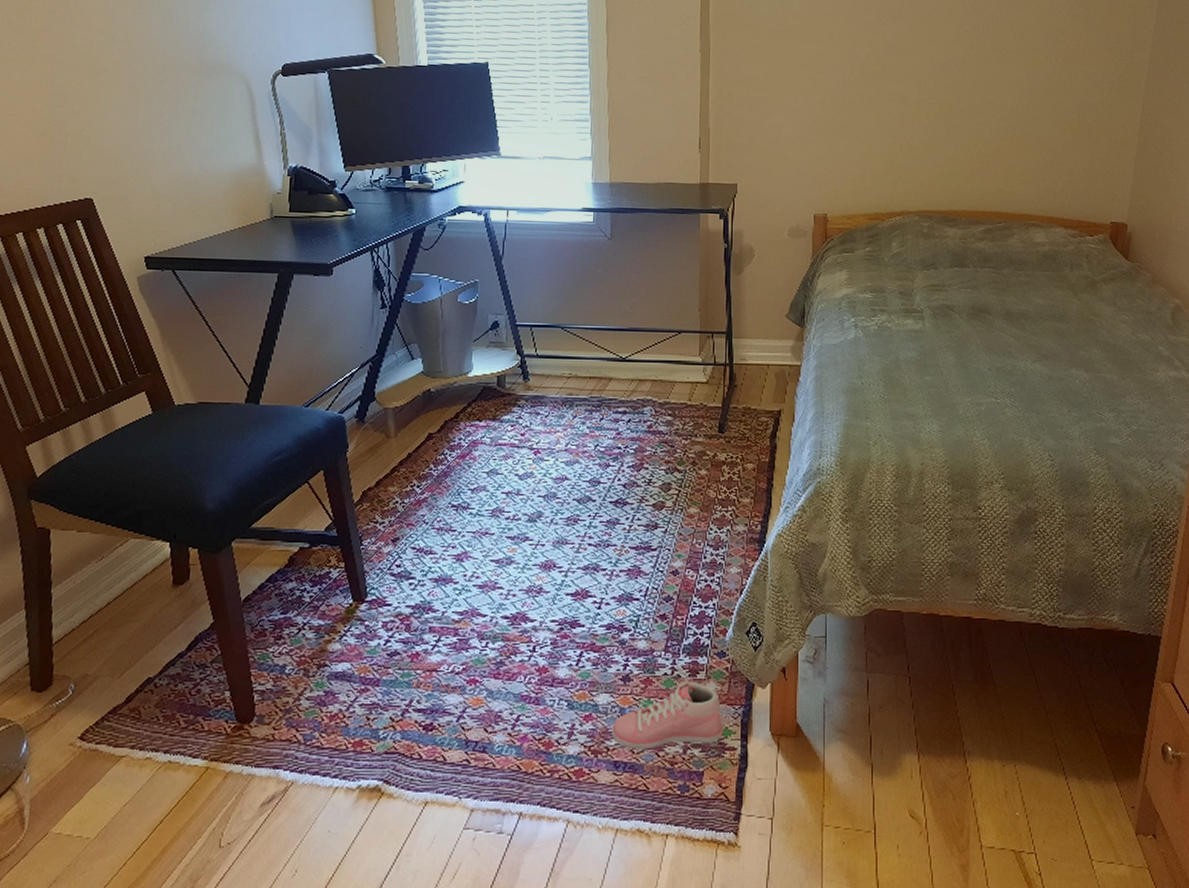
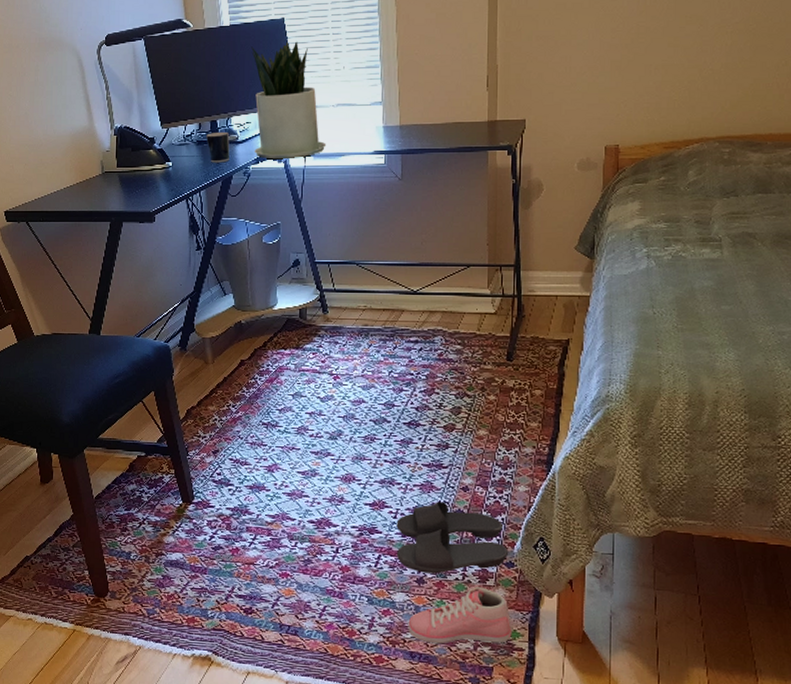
mug: none [395,178,424,213] -> present [205,131,230,163]
planter: none [451,87,531,212] -> present [251,41,326,160]
slippers: none [601,588,721,670] -> present [396,501,509,574]

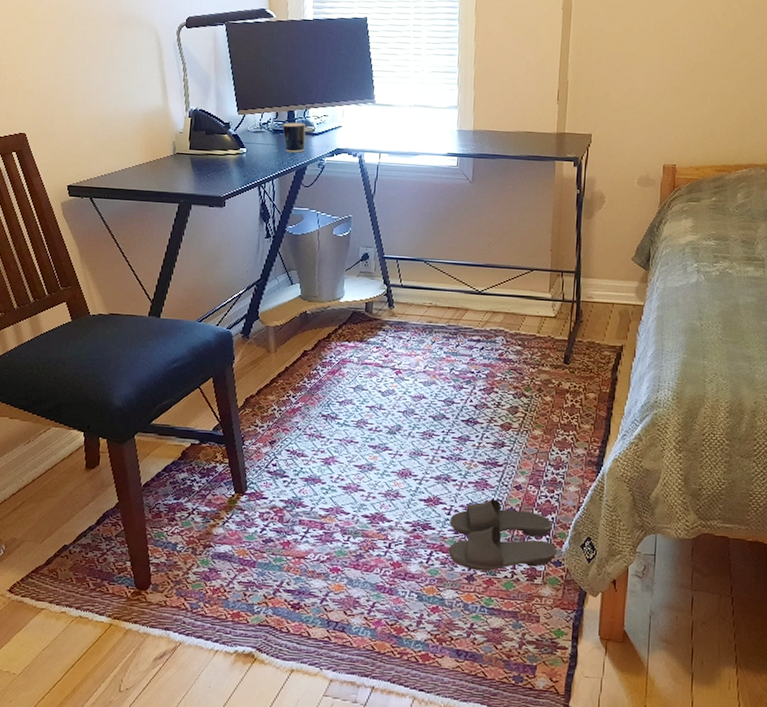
planter: present [251,41,326,160] -> none [330,40,402,155]
sneaker: present [408,587,512,644] -> none [455,585,557,642]

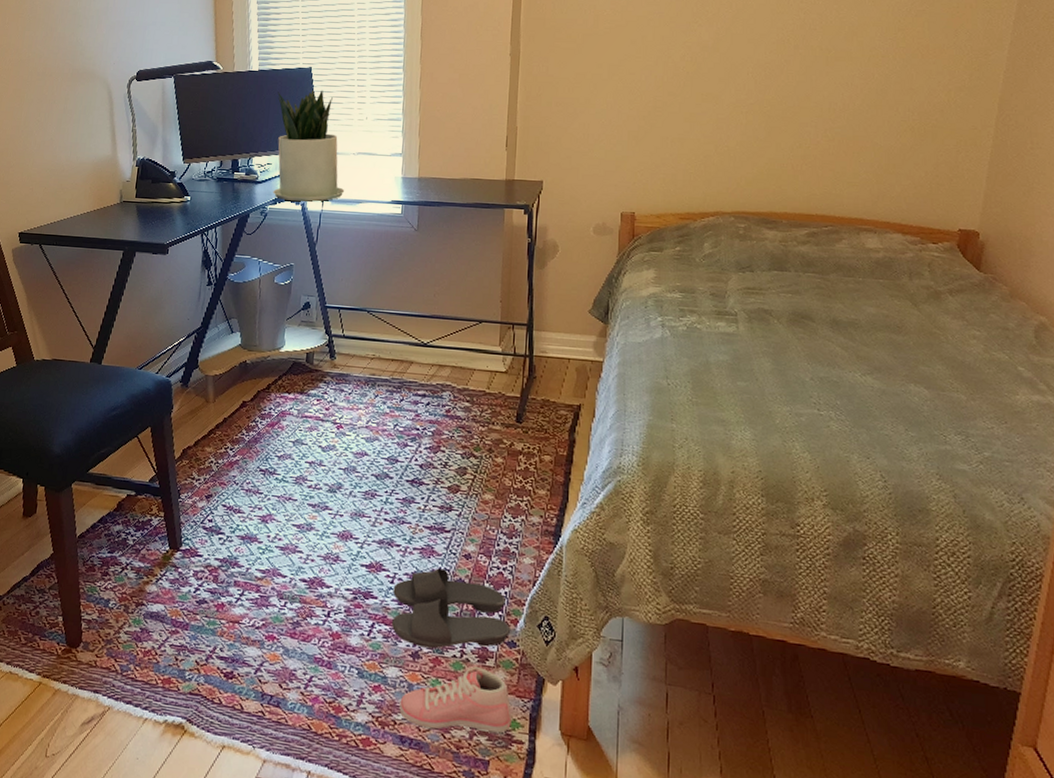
mug: present [282,122,306,153] -> none [225,170,250,201]
planter: none [330,40,402,155] -> present [273,89,345,203]
sneaker: none [455,585,557,642] -> present [399,666,512,734]

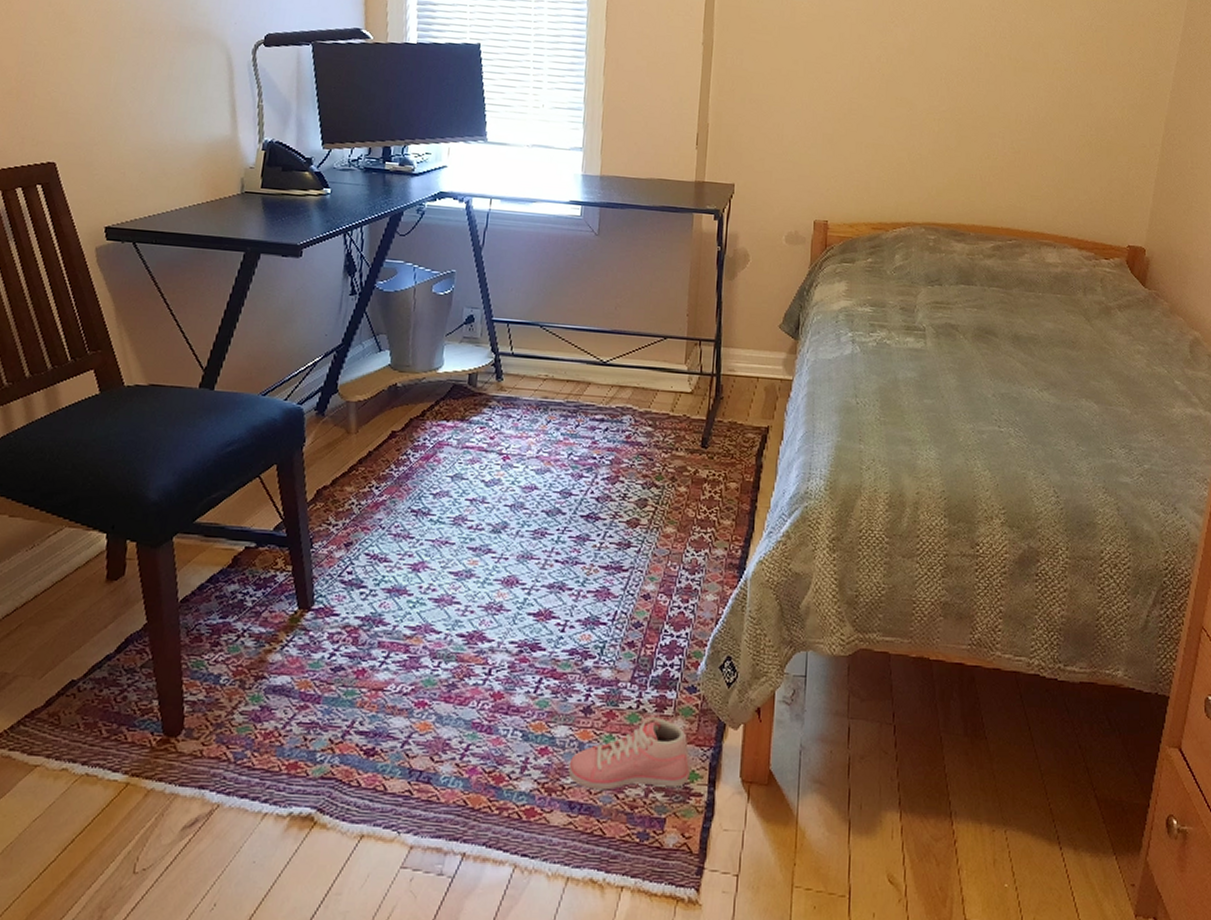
planter: present [273,89,345,203] -> none [432,69,517,200]
slippers: present [392,568,511,649] -> none [562,612,692,701]

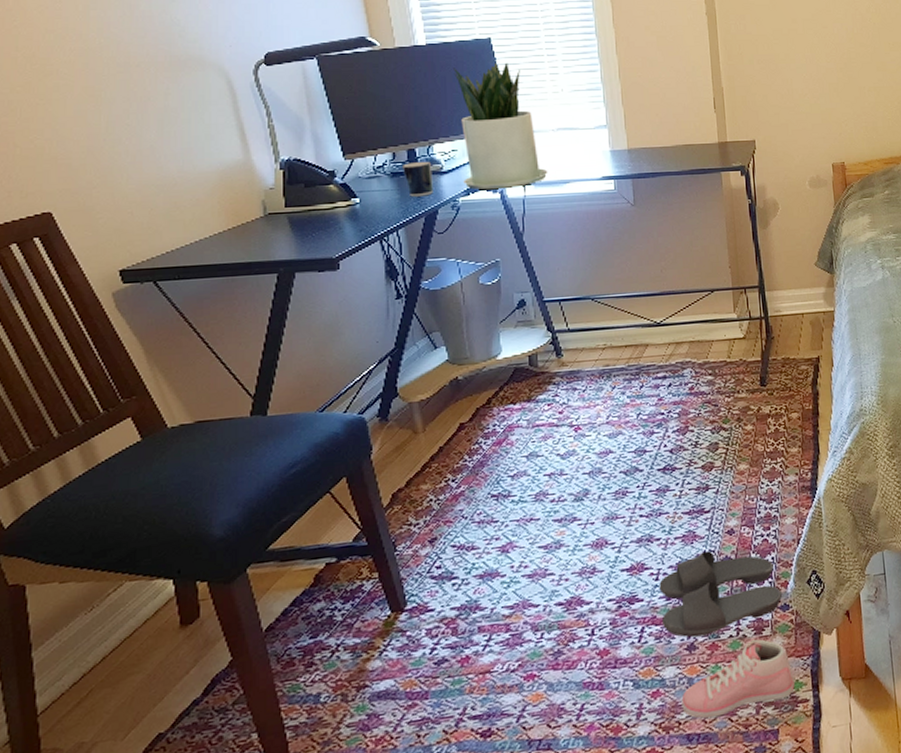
mug: none [375,159,404,196] -> present [401,161,433,197]
planter: none [432,69,517,200] -> present [453,62,548,190]
slippers: none [562,612,692,701] -> present [659,551,783,638]

